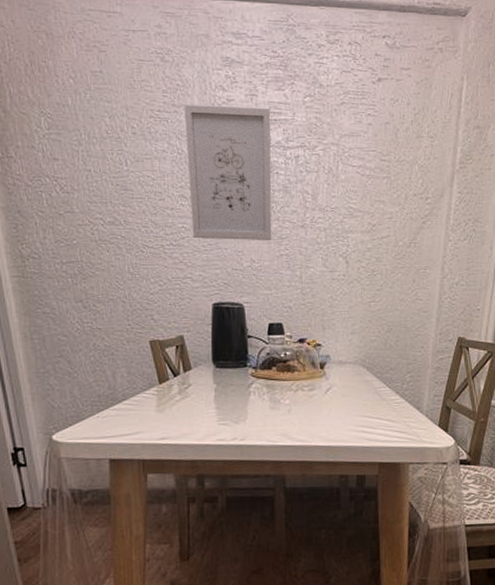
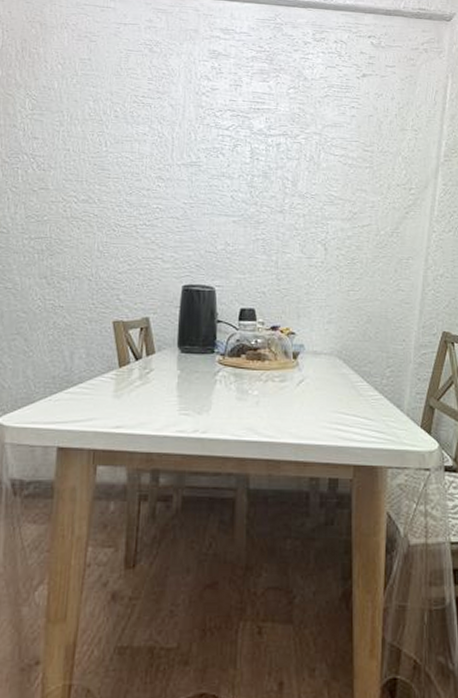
wall art: present [184,103,272,241] -> none [167,91,254,225]

